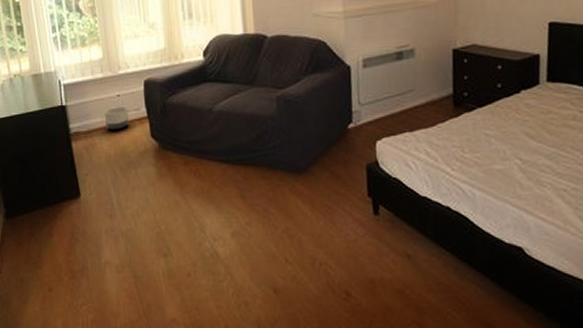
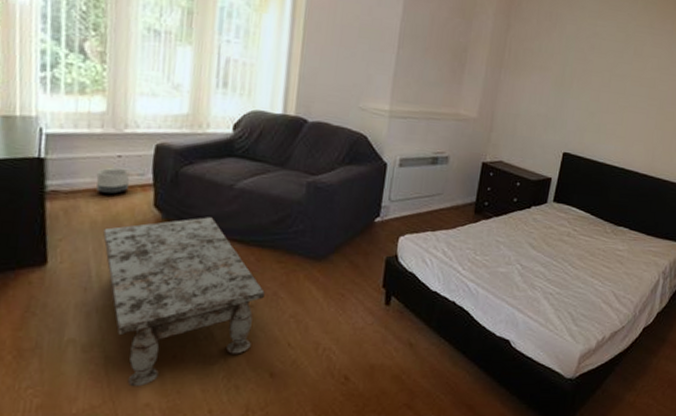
coffee table: none [116,141,256,304] -> present [103,217,265,387]

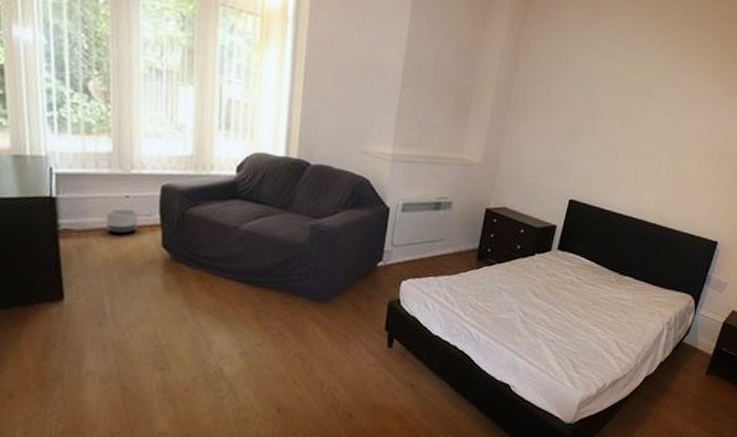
coffee table: present [103,217,265,387] -> none [115,257,271,417]

